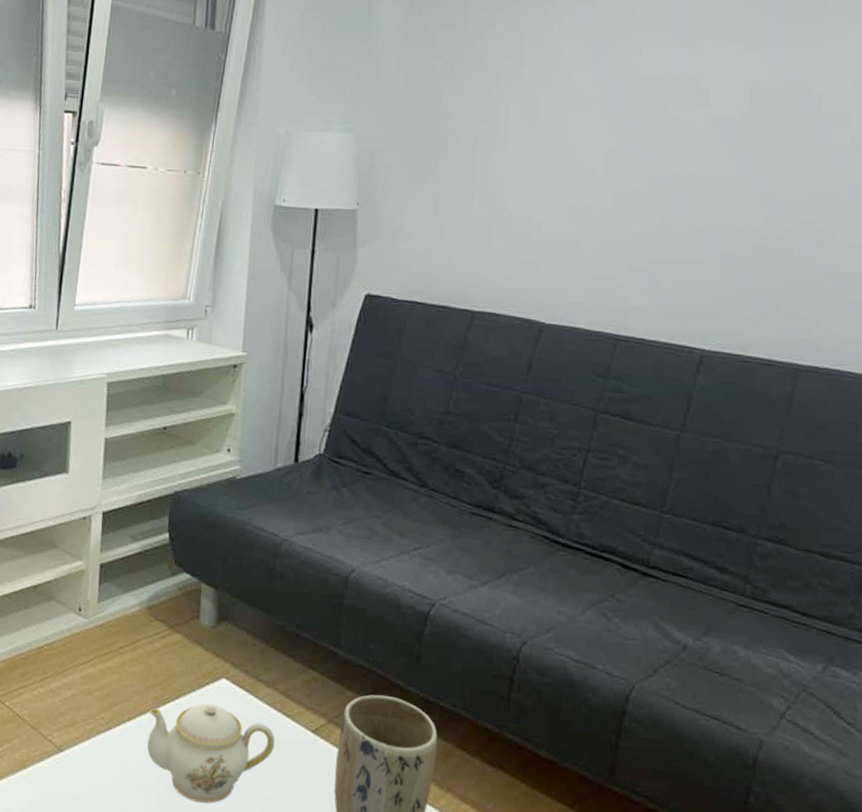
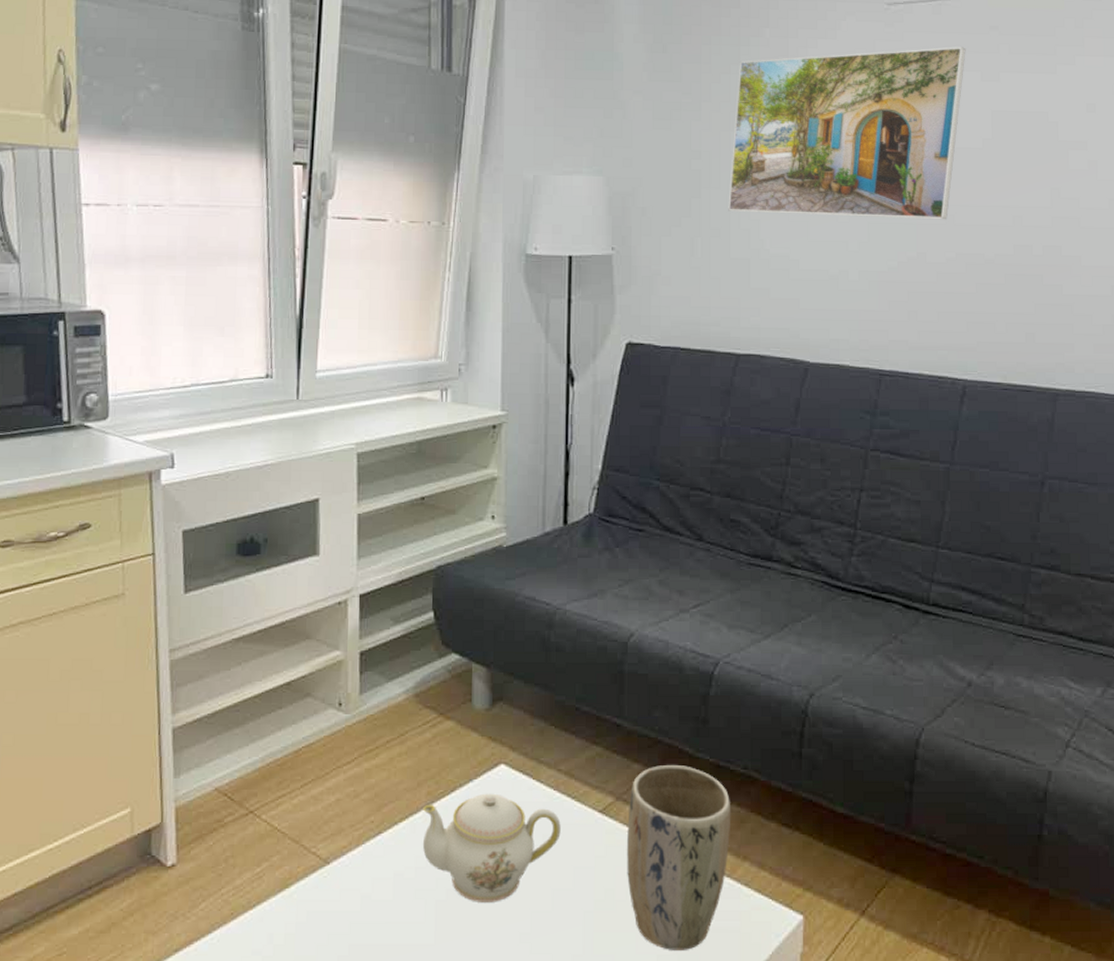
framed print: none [473,16,729,190] -> present [728,47,966,220]

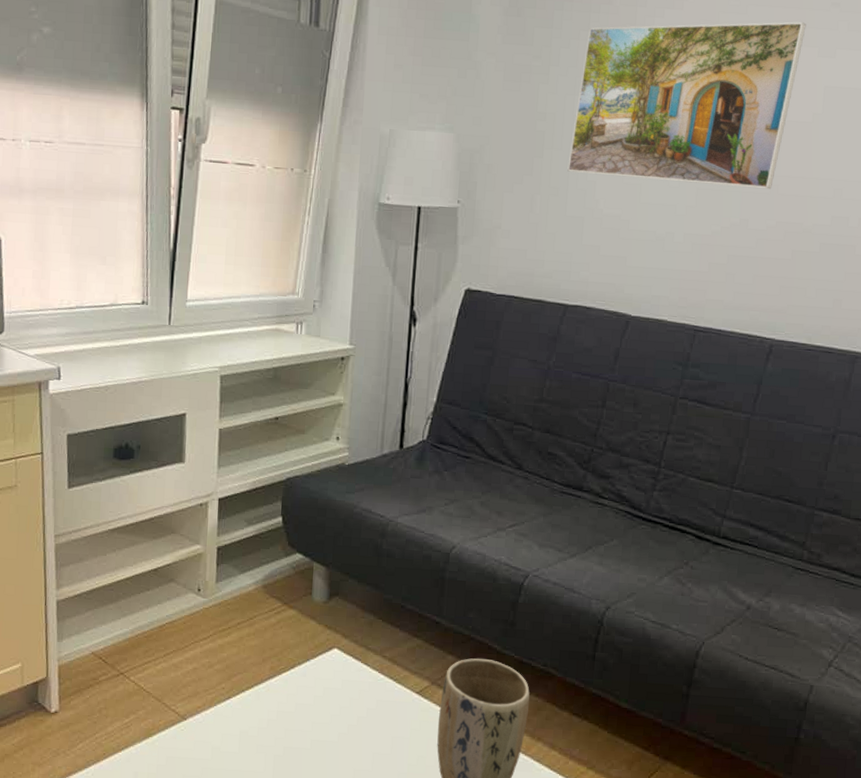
teapot: present [422,793,561,904] -> none [264,671,383,761]

